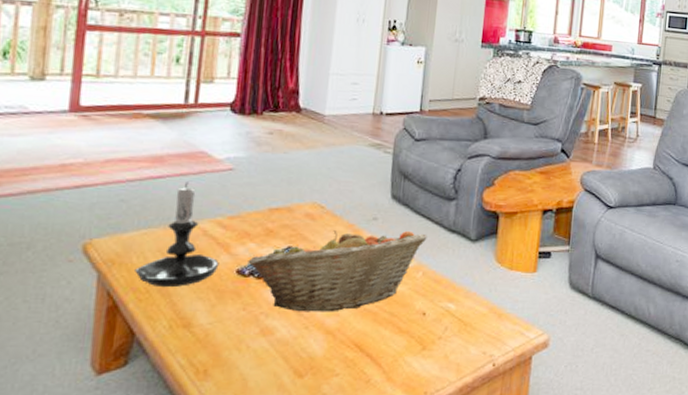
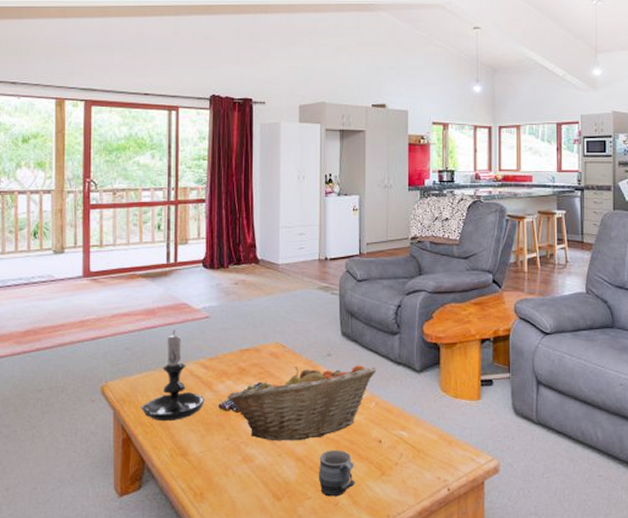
mug: none [350,322,393,373] -> present [319,450,355,497]

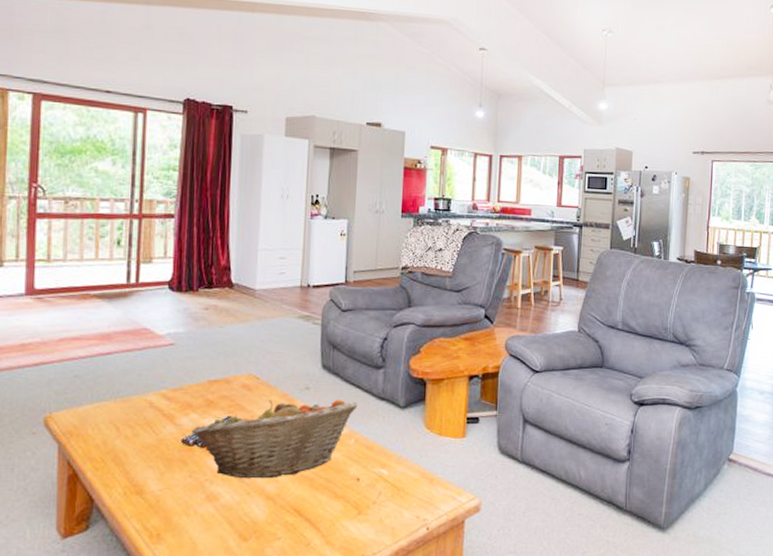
candle holder: present [141,330,205,422] -> none [91,357,166,457]
mug: present [319,450,355,497] -> none [290,488,330,537]

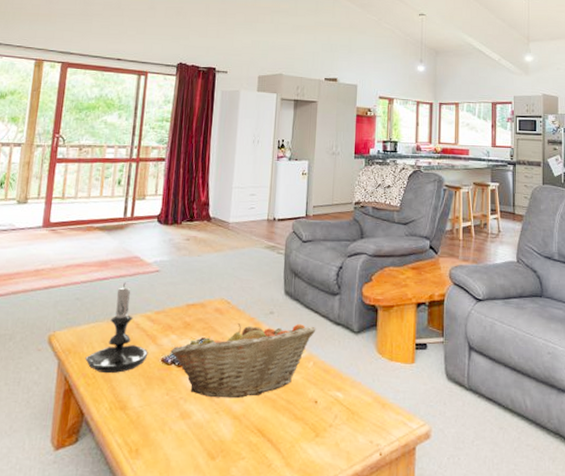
candle holder: none [91,357,166,457] -> present [85,282,148,374]

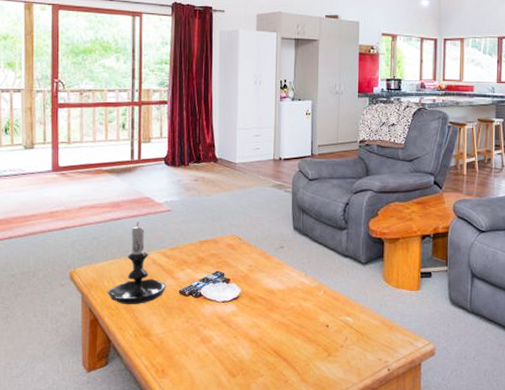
fruit basket: present [170,323,316,399] -> none [187,256,325,325]

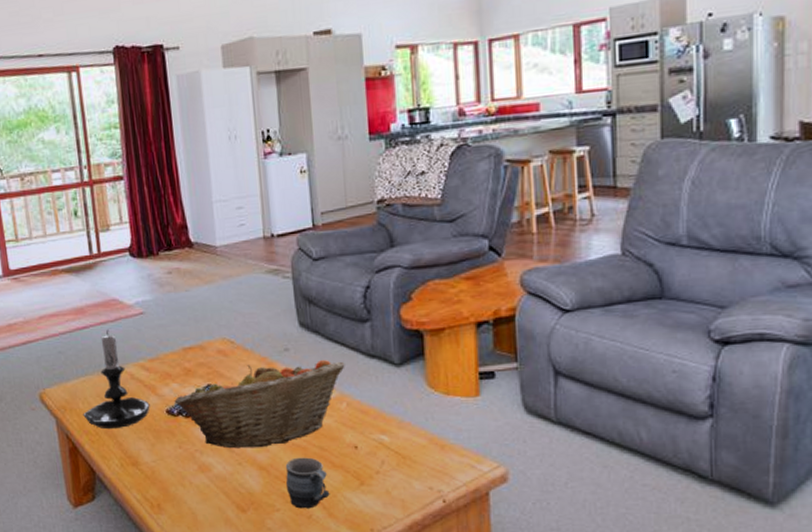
fruit basket: none [187,256,325,325] -> present [174,359,345,449]
mug: none [271,333,304,375] -> present [285,457,330,509]

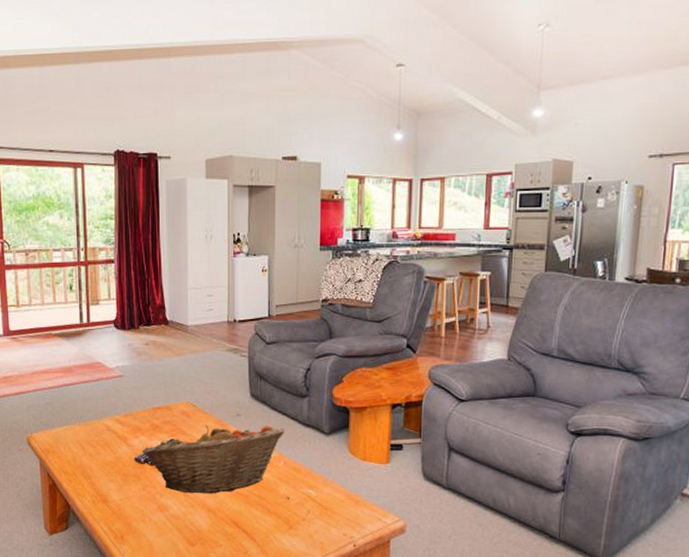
candle holder: present [83,329,150,430] -> none [63,387,121,471]
mug: present [285,457,330,509] -> none [230,503,264,546]

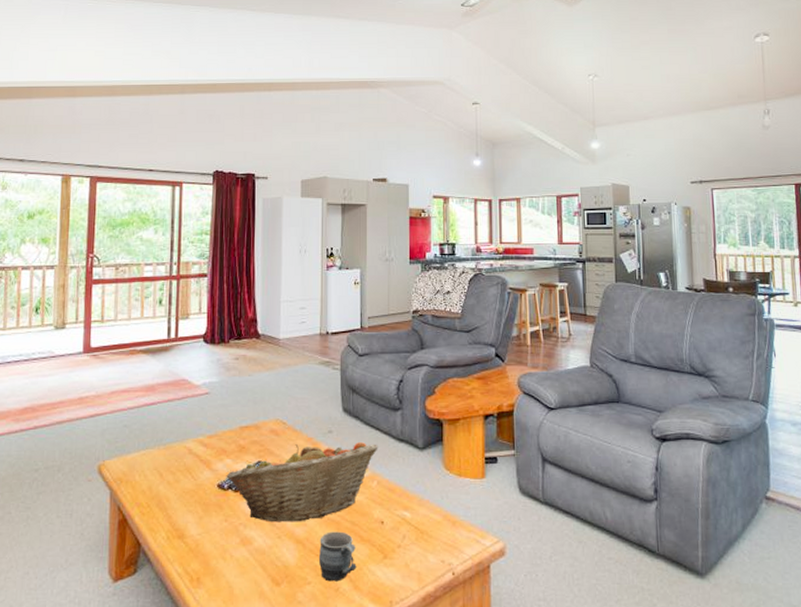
mug: none [230,503,264,546] -> present [319,531,357,582]

